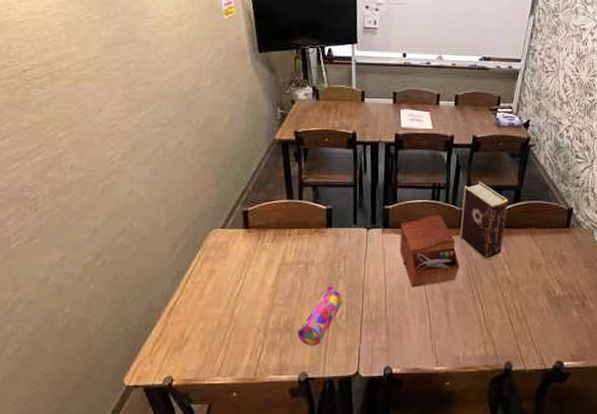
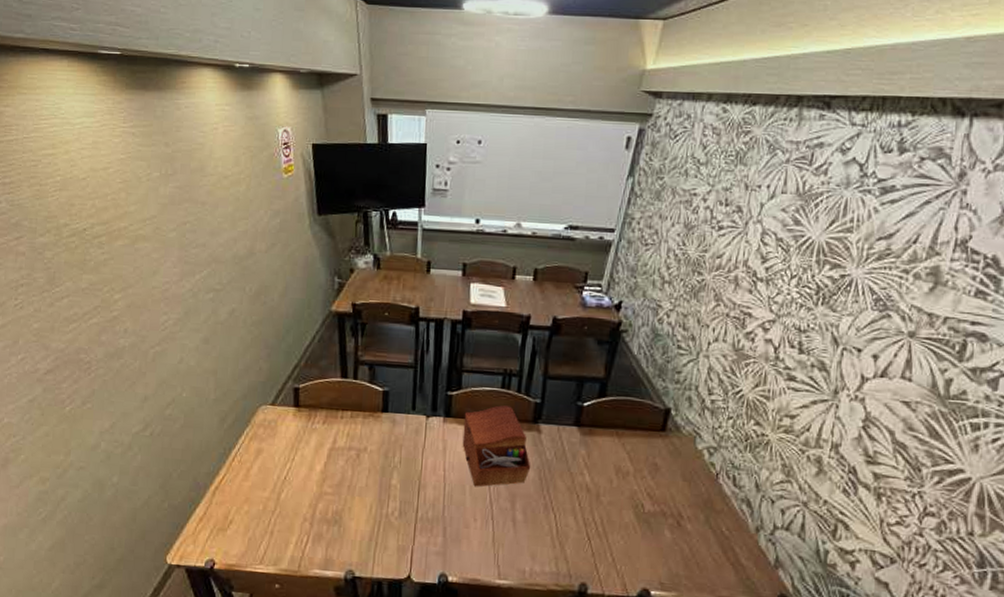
pencil case: present [297,286,343,346] -> none [346,477,396,542]
book: present [460,181,509,261] -> none [532,370,593,463]

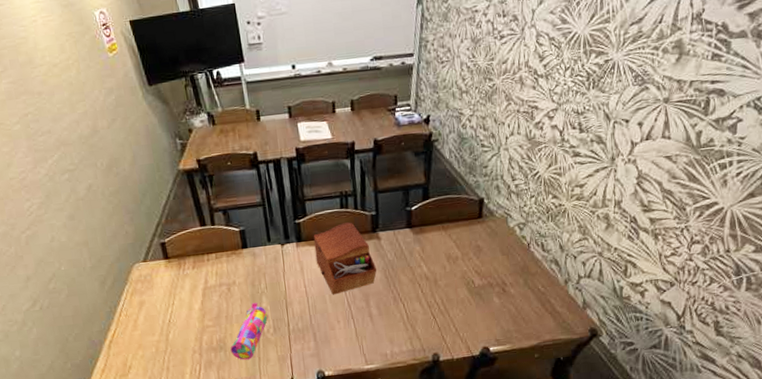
pencil case: none [346,477,396,542] -> present [230,303,268,360]

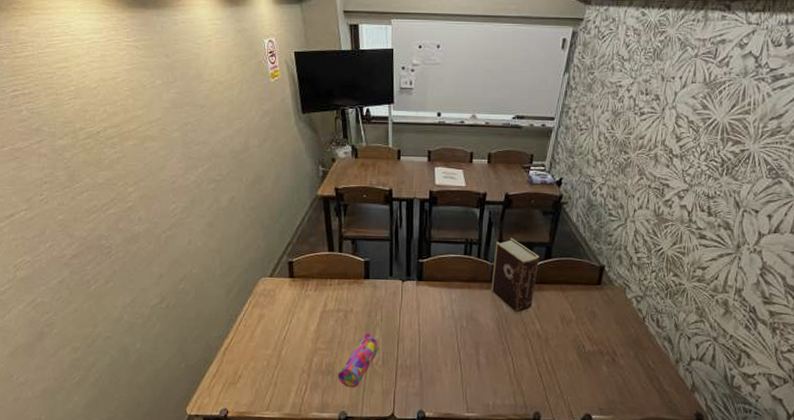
sewing box: present [313,222,377,295] -> none [433,269,491,338]
book: none [371,184,418,261] -> present [491,237,540,315]

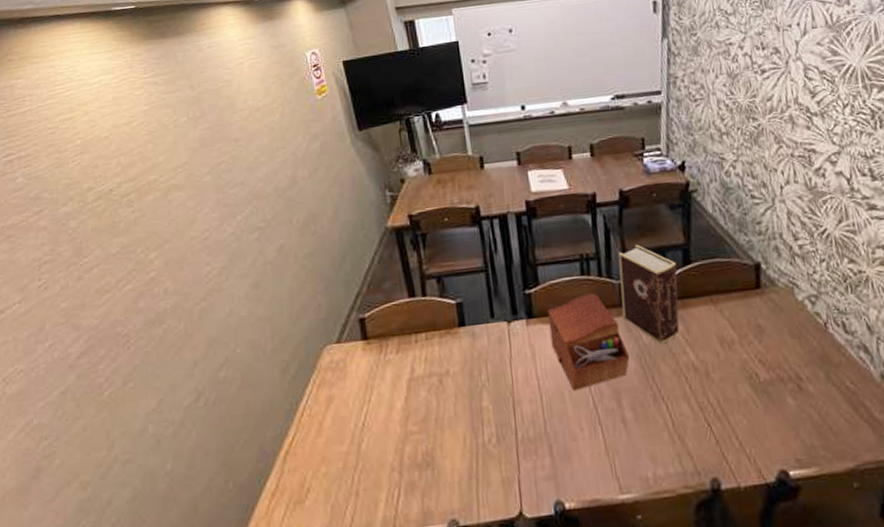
pencil case: present [338,333,379,388] -> none [439,401,490,483]
sewing box: none [433,269,491,338] -> present [547,293,630,391]

